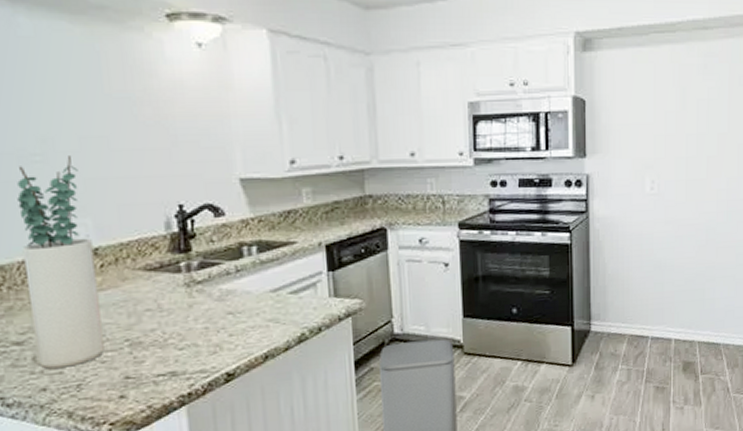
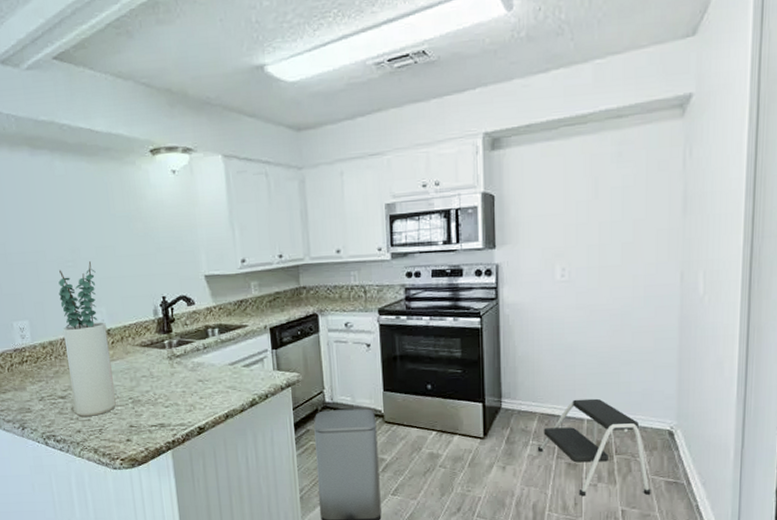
step stool: none [626,316,733,421] -> present [537,398,651,497]

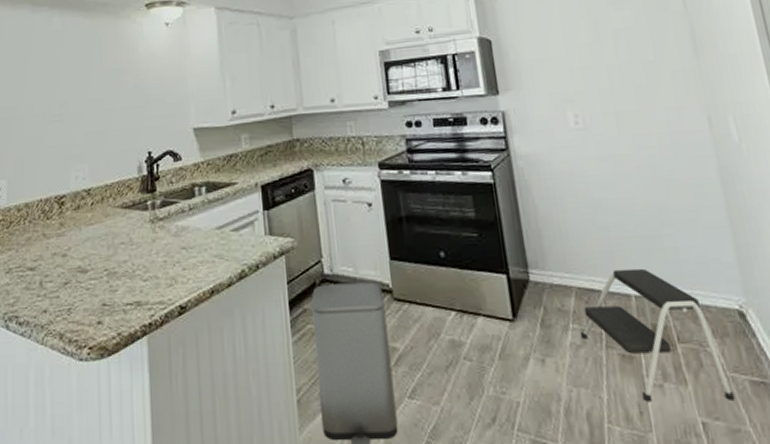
vase: present [58,261,116,417] -> none [41,115,89,293]

